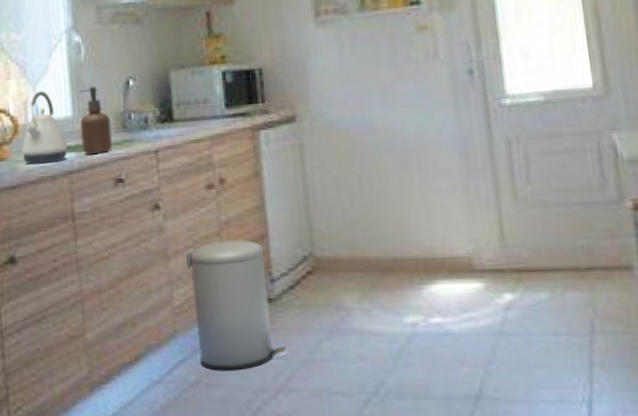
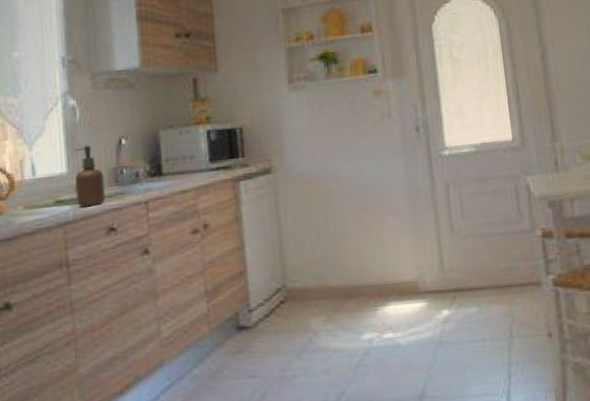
kettle: present [21,90,68,166] -> none [17,150,63,219]
pedal bin: present [183,240,288,371] -> none [171,276,263,393]

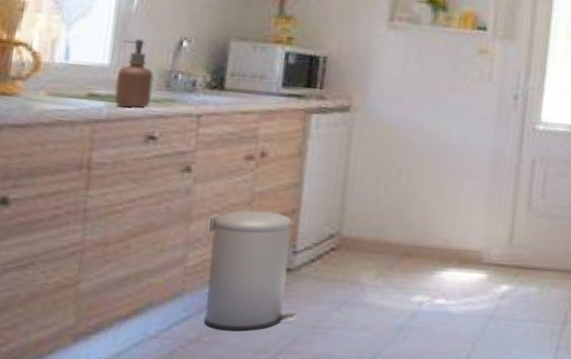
pedal bin: none [171,276,263,393] -> present [204,210,297,332]

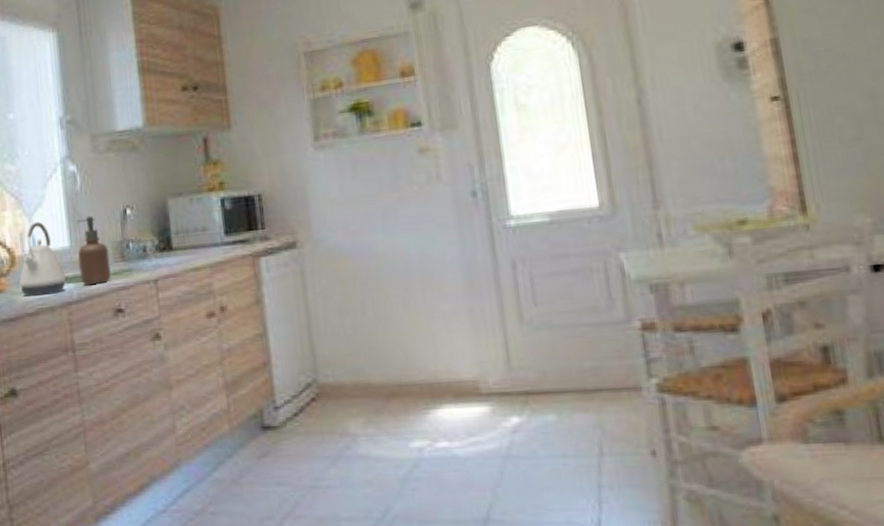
kettle: none [38,31,98,109] -> present [19,221,67,297]
pedal bin: present [204,210,297,332] -> none [186,368,293,500]

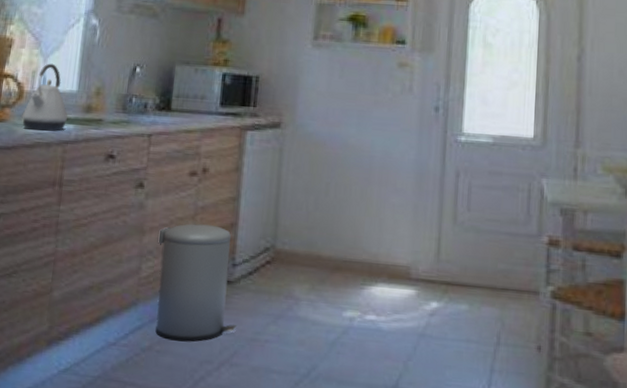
soap dispenser: present [77,215,111,286] -> none [81,67,113,130]
pedal bin: none [186,368,293,500] -> present [155,224,237,342]

